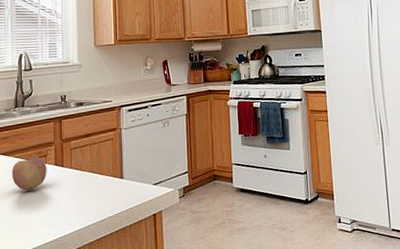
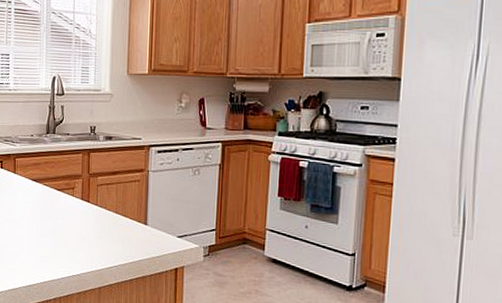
fruit: present [12,157,47,191] -> none [42,188,74,221]

